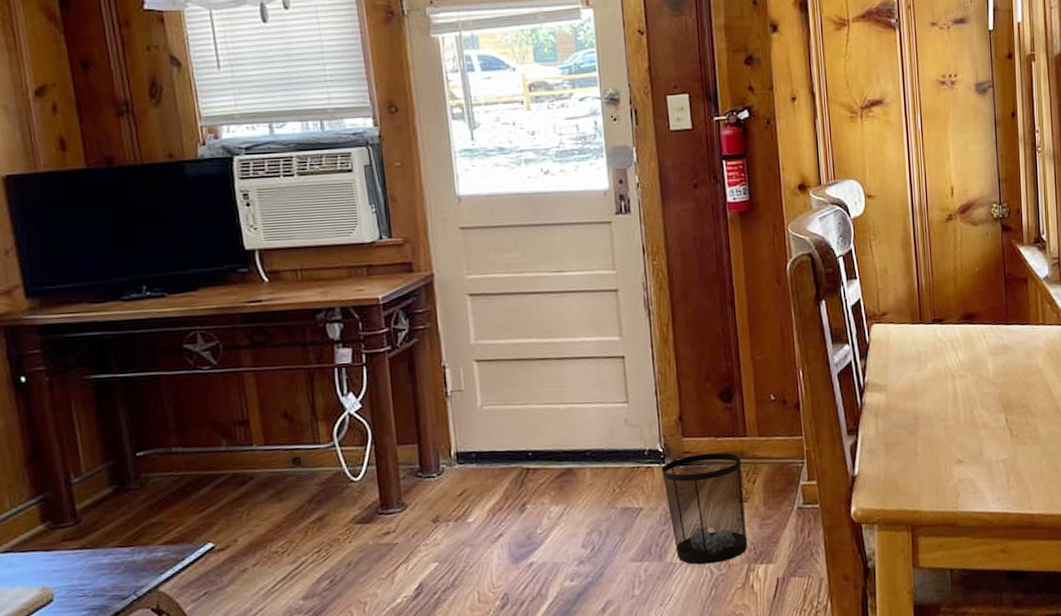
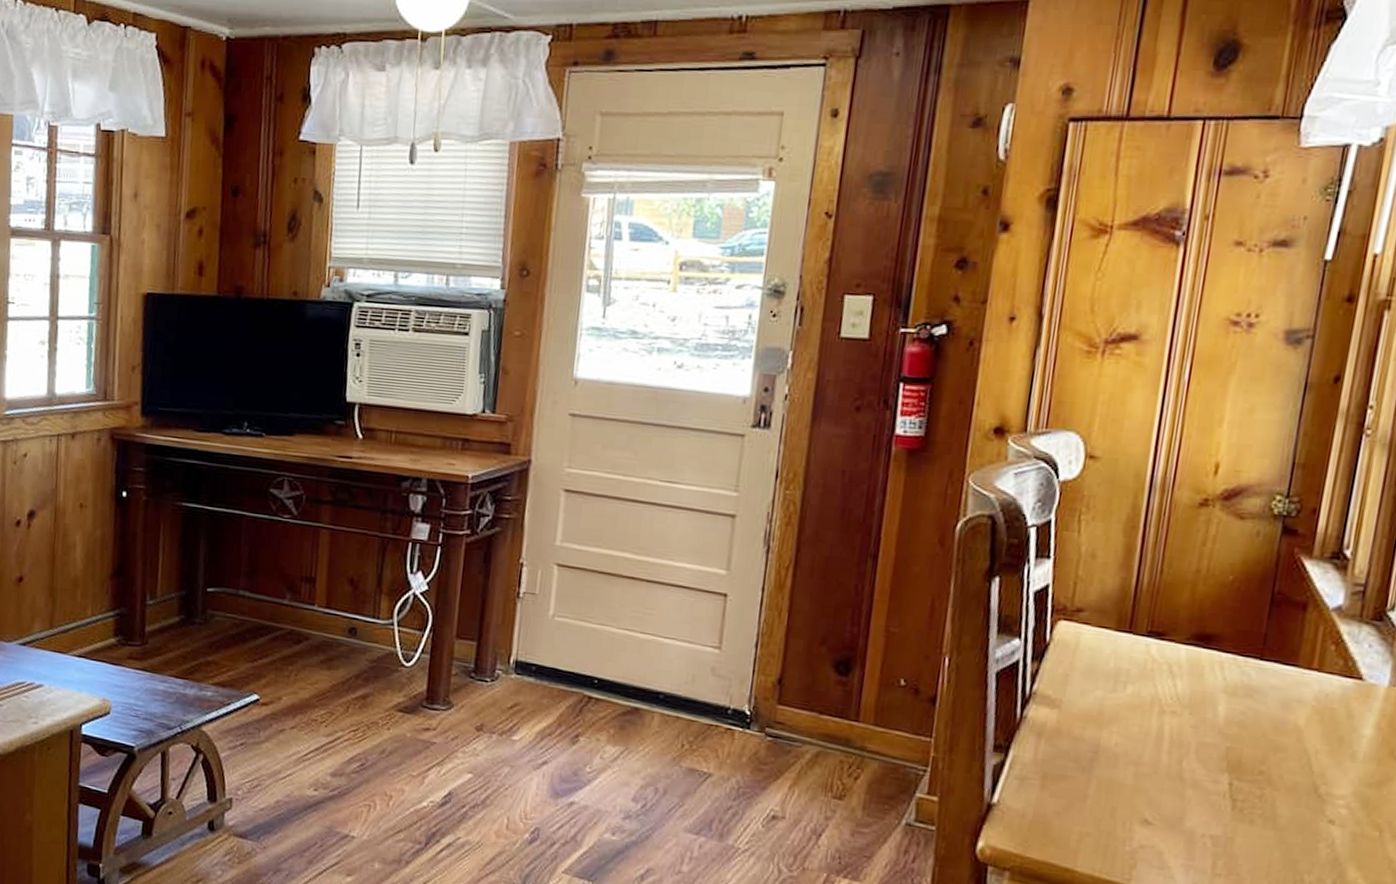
waste bin: present [661,452,748,565] -> none [741,727,846,863]

